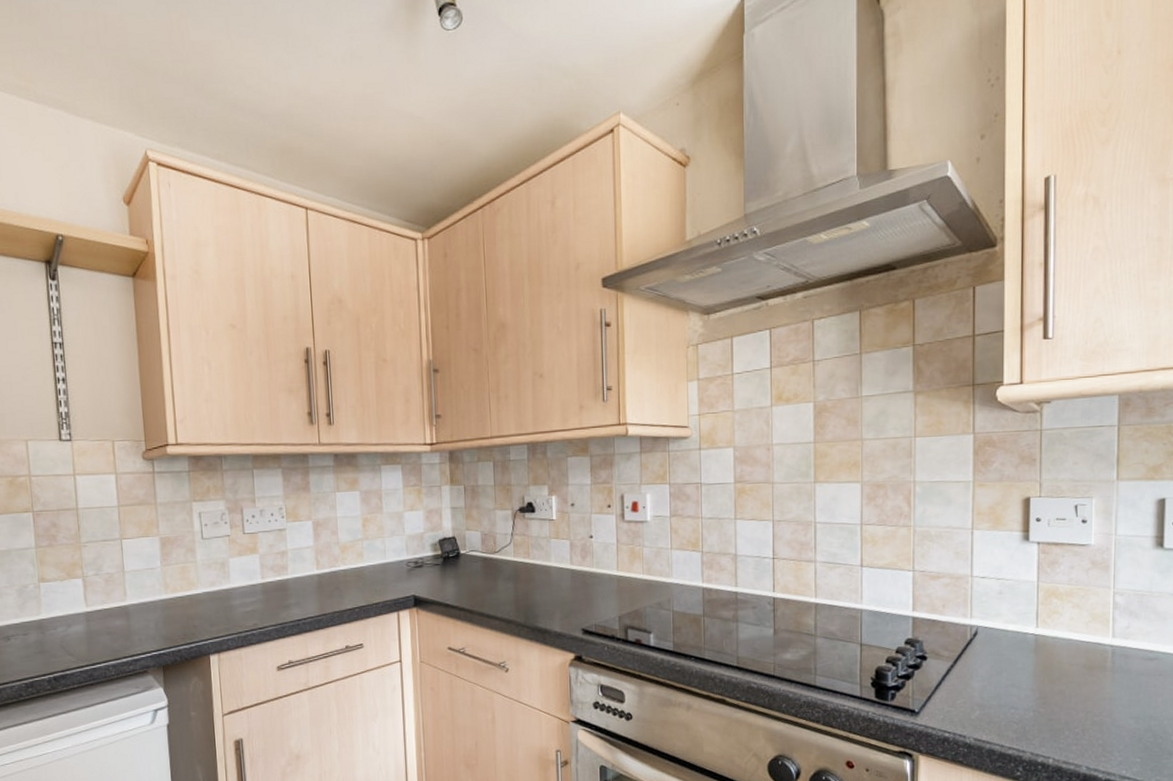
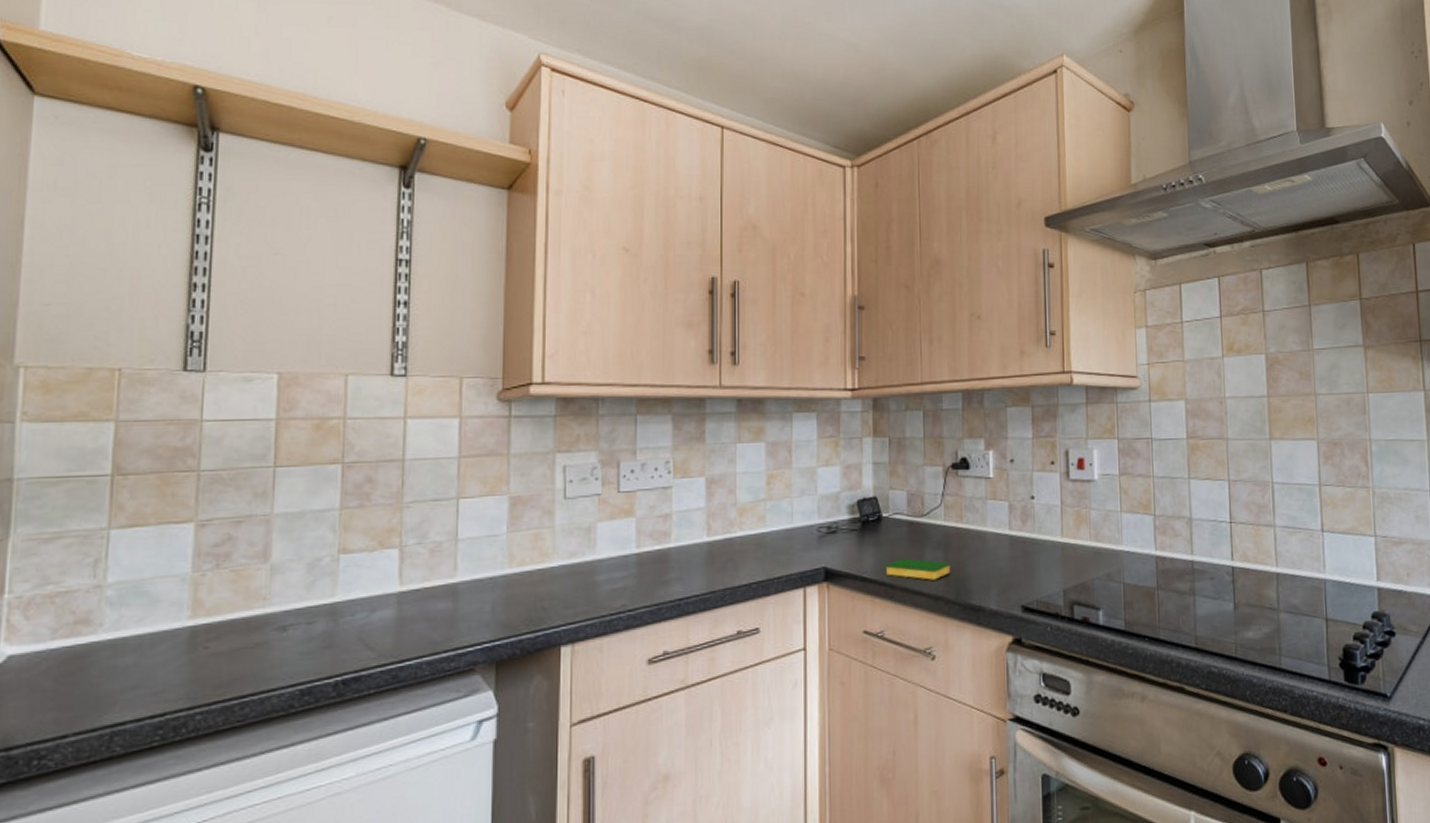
dish sponge: none [465,588,520,607] -> present [886,558,951,580]

